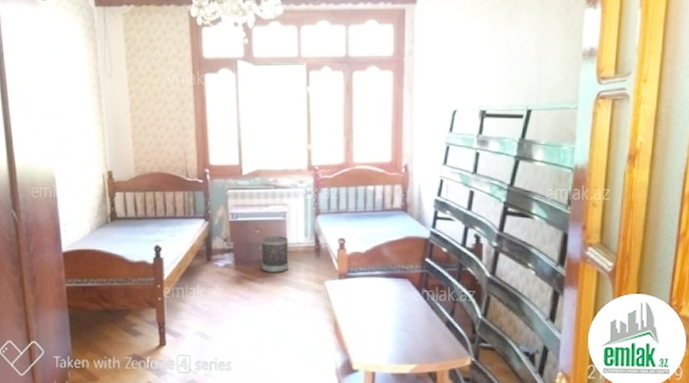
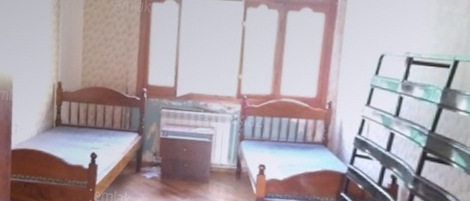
wastebasket: present [261,236,289,272] -> none [185,155,213,190]

